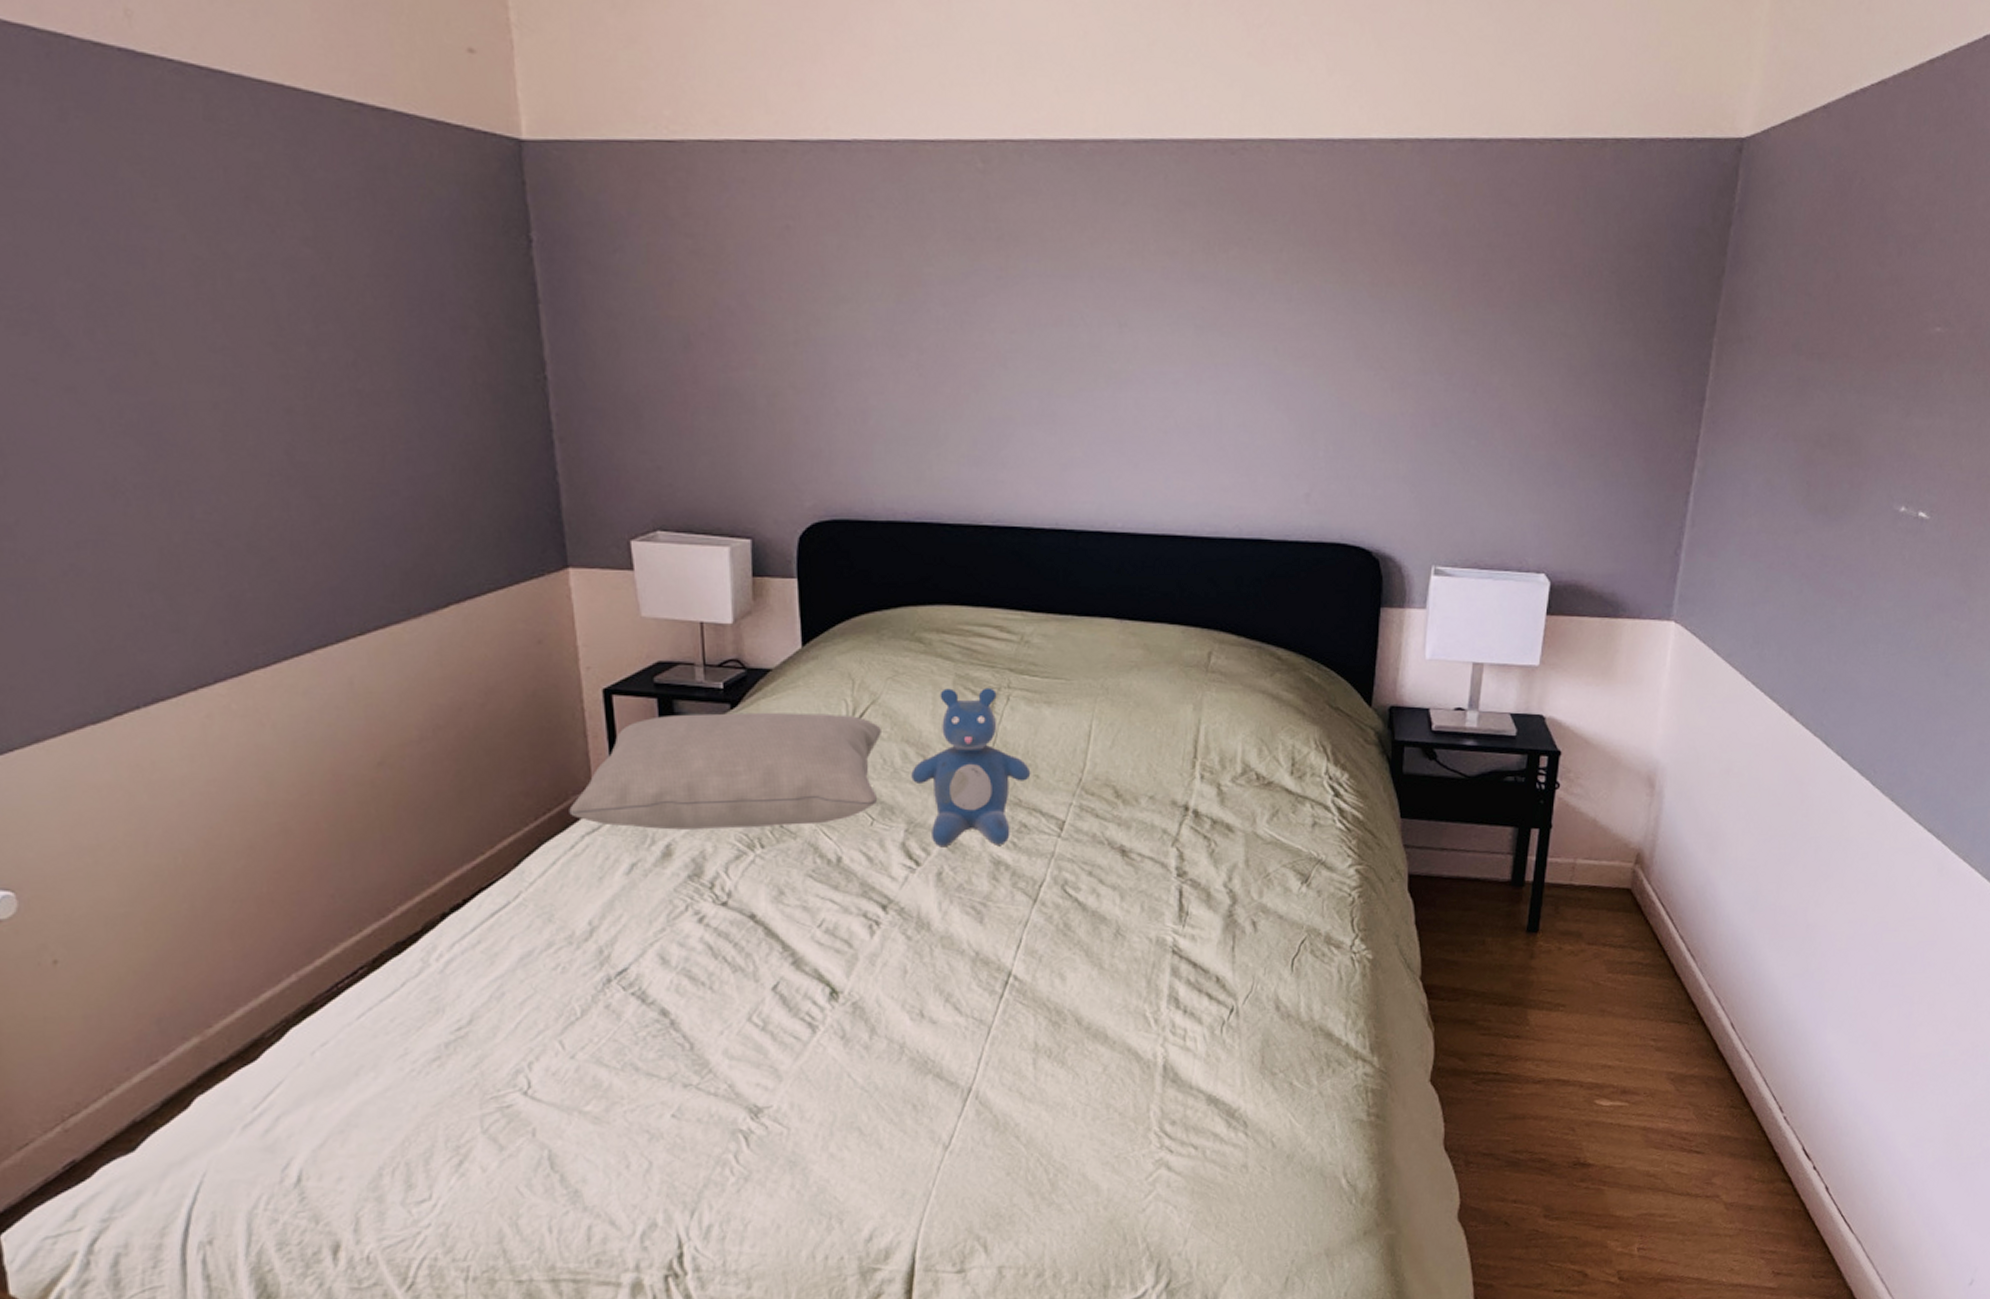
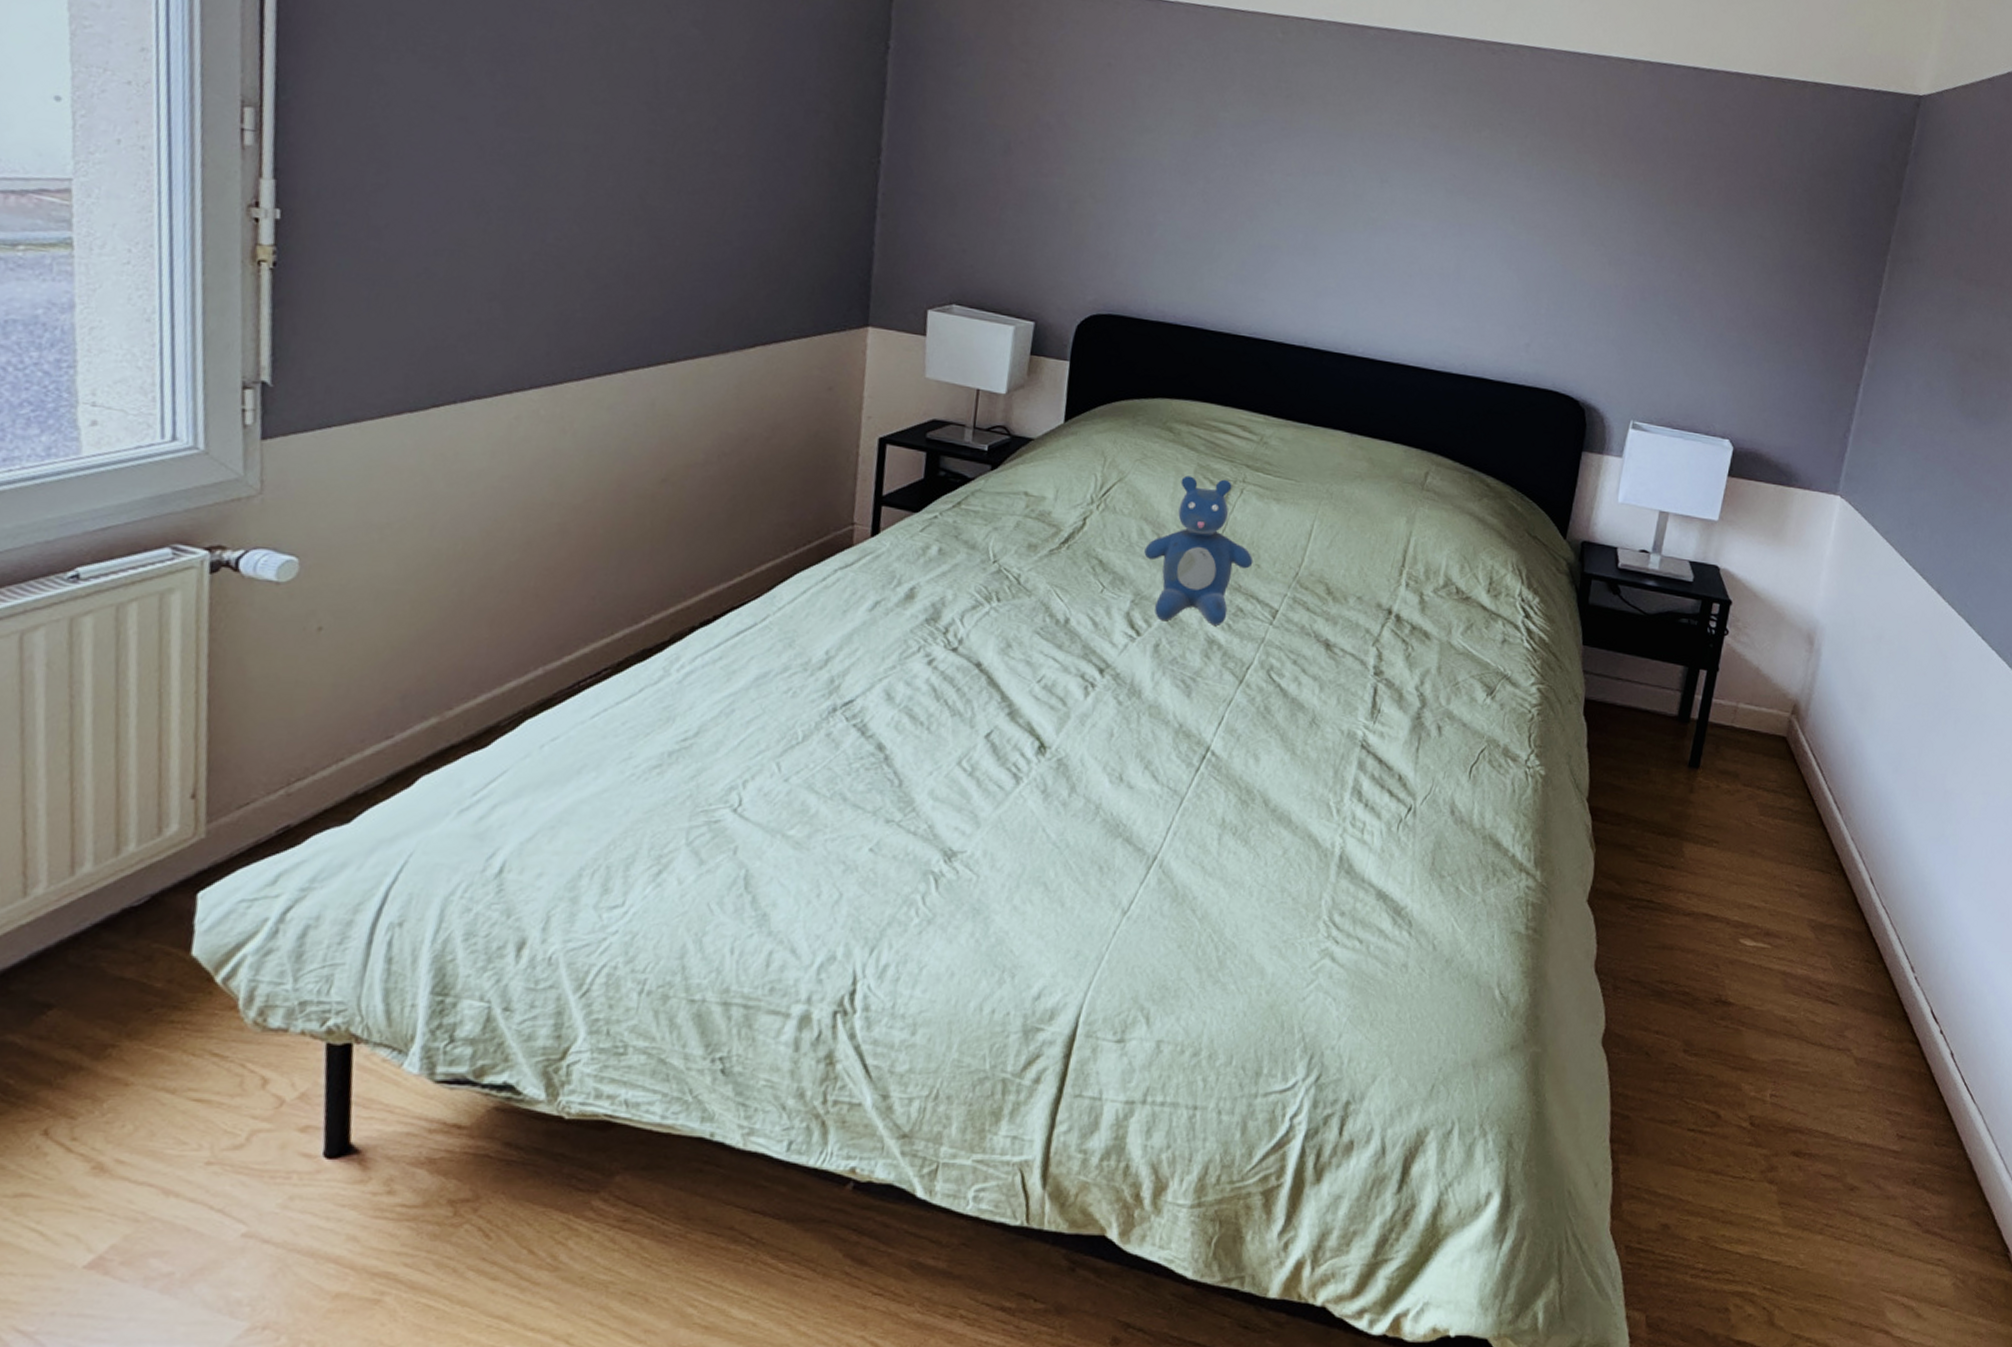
cushion: present [569,712,881,830] -> none [827,468,1124,586]

